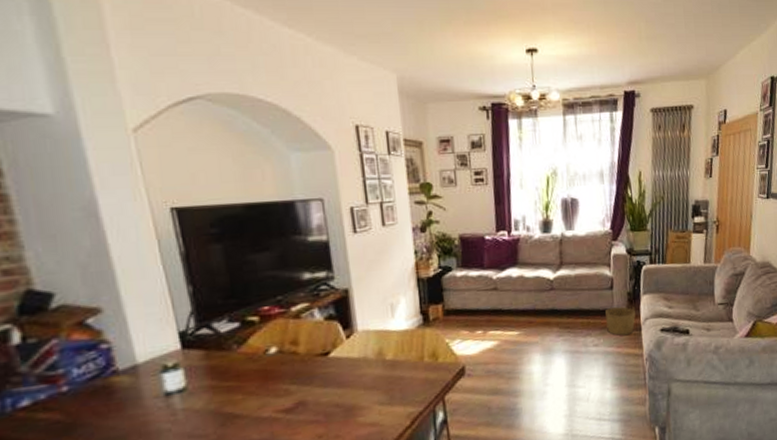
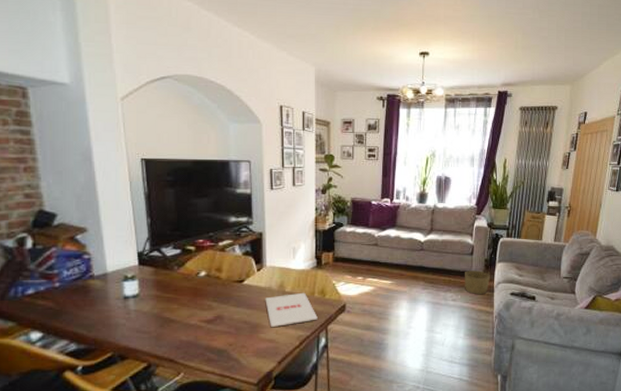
magazine: none [360,358,431,408] -> present [265,292,318,328]

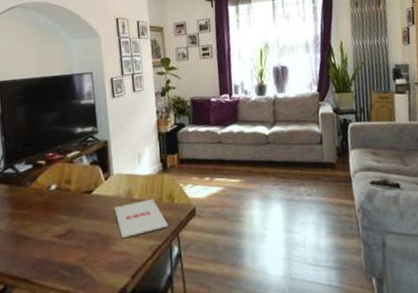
basket: present [464,270,491,294] -> none [315,160,346,186]

